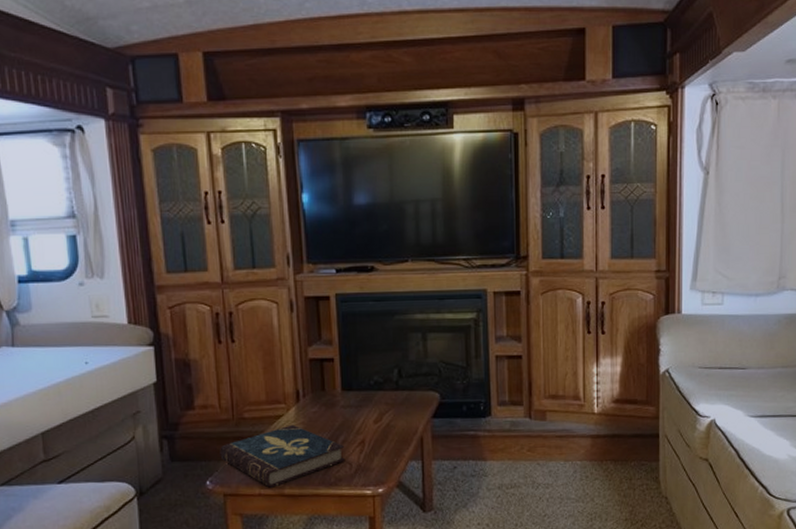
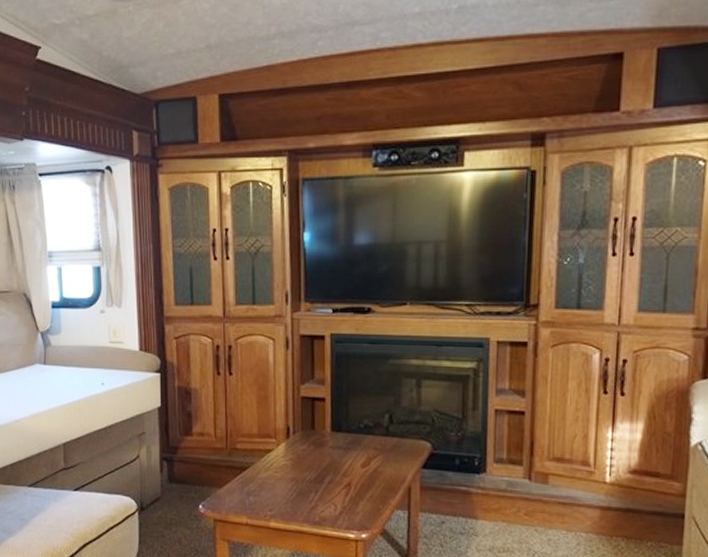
book: present [220,424,346,488] -> none [213,459,331,519]

